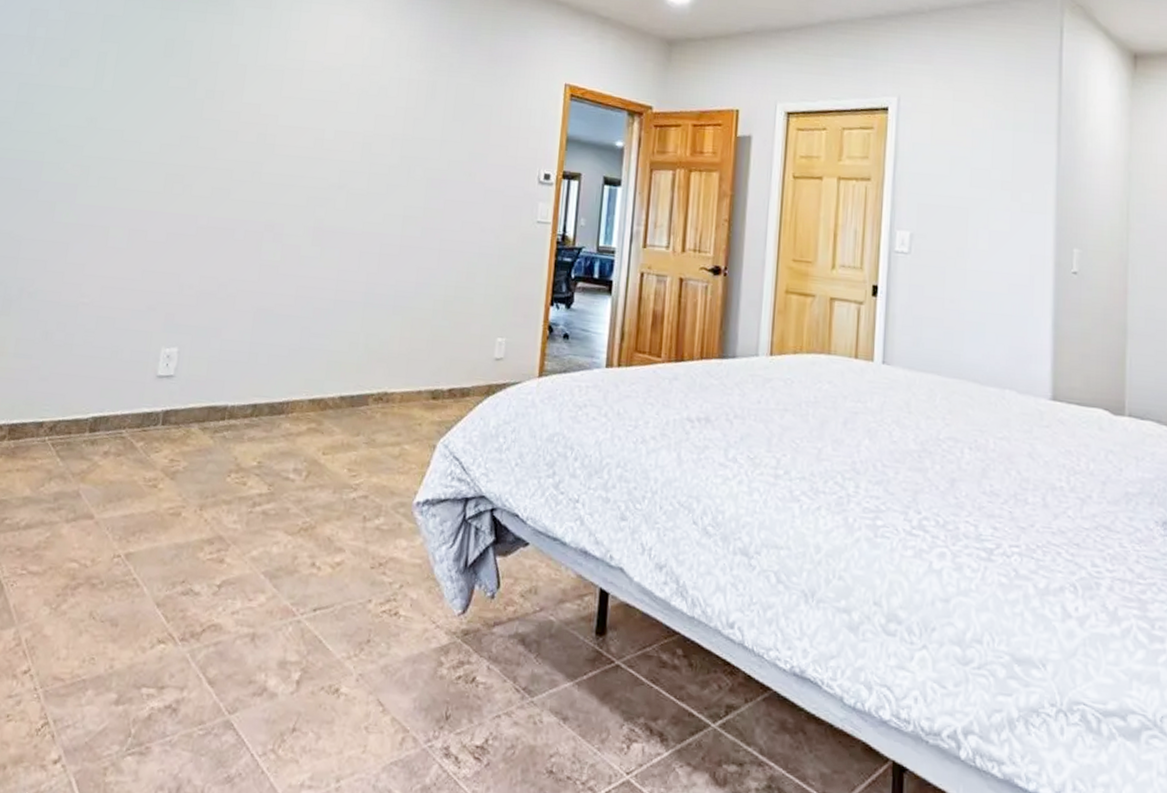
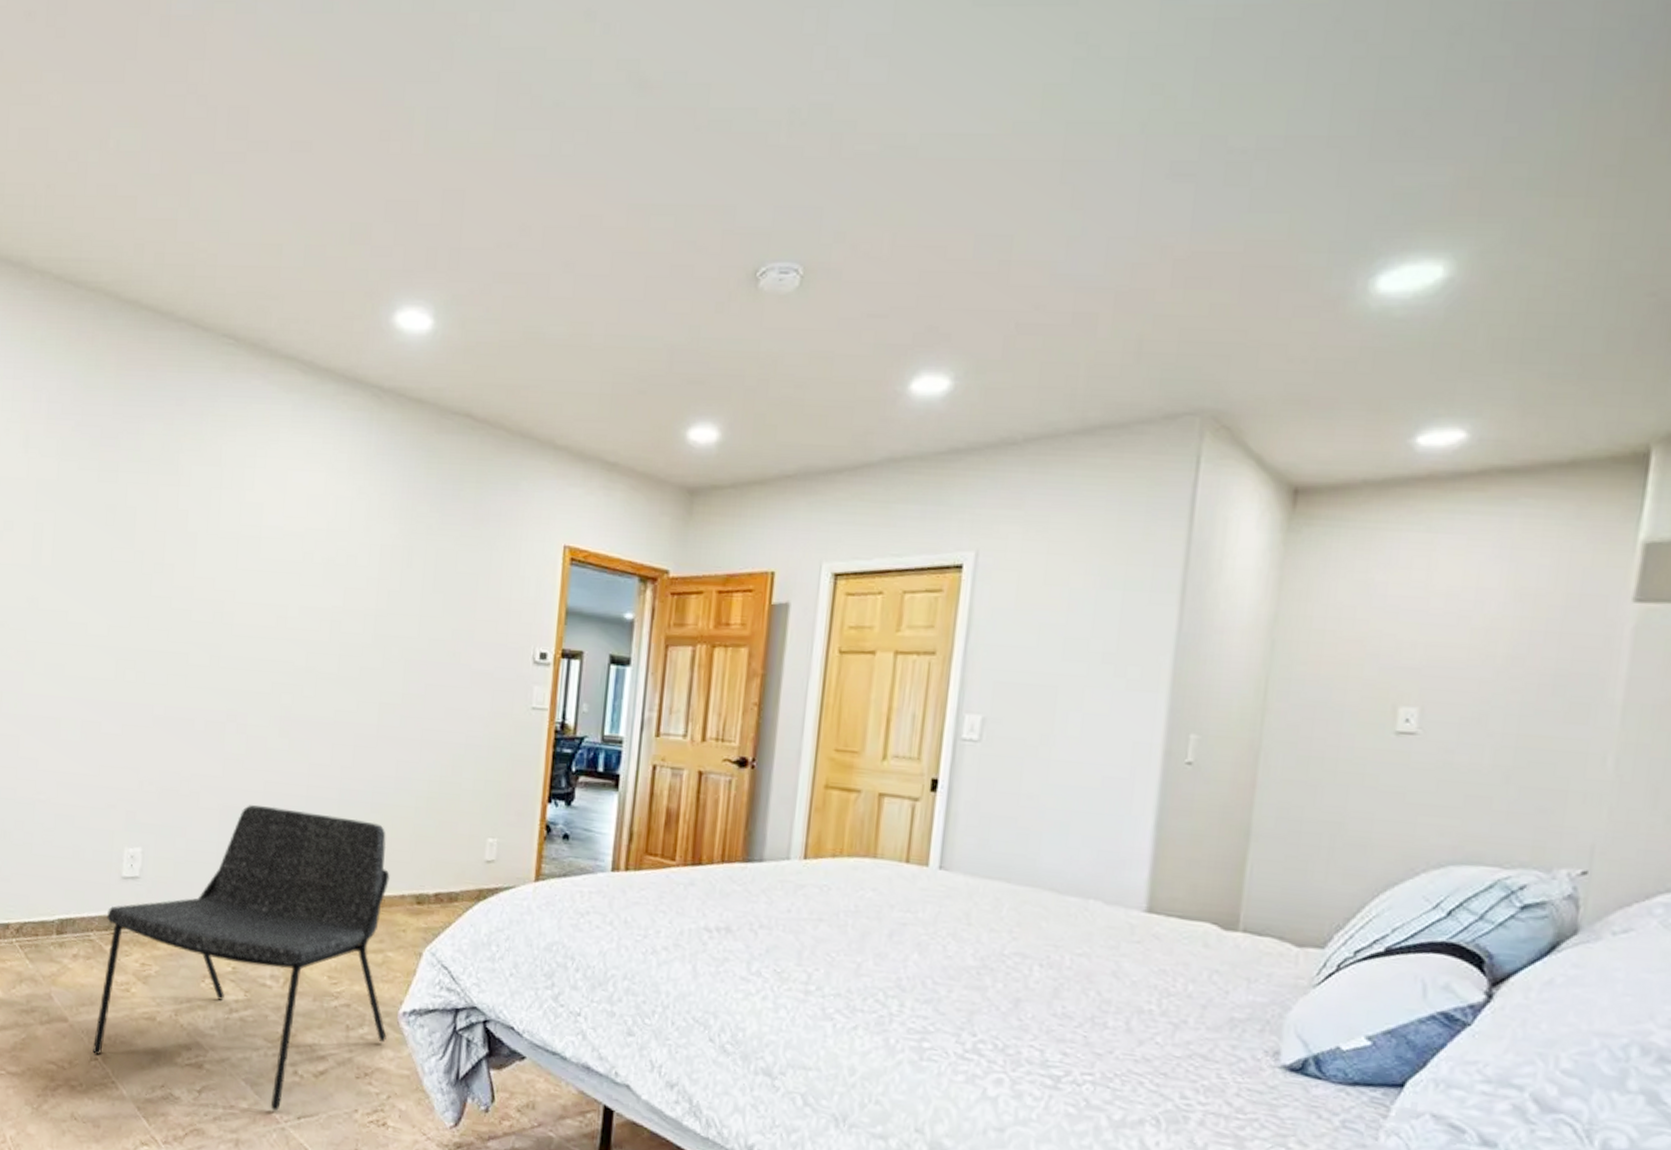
chair: none [116,308,408,604] -> present [93,805,390,1112]

